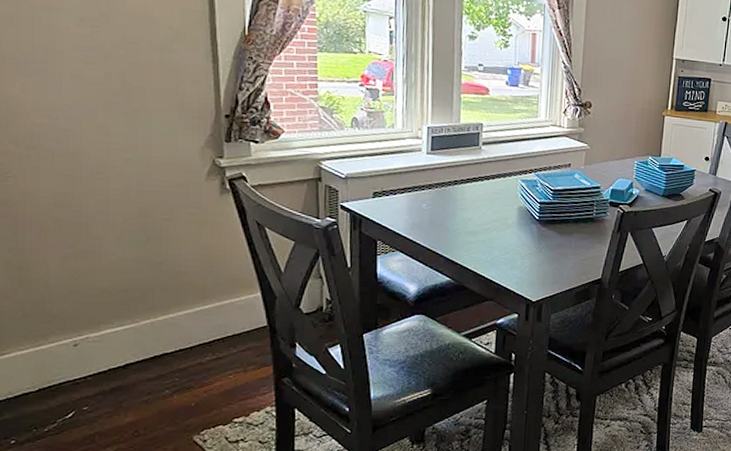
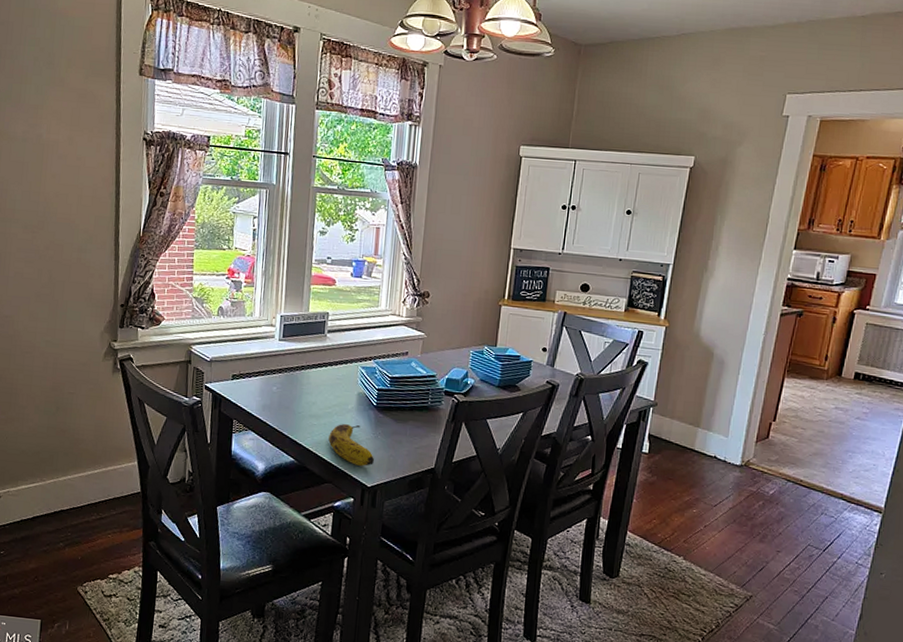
fruit: none [488,240,539,281] -> present [328,424,375,466]

